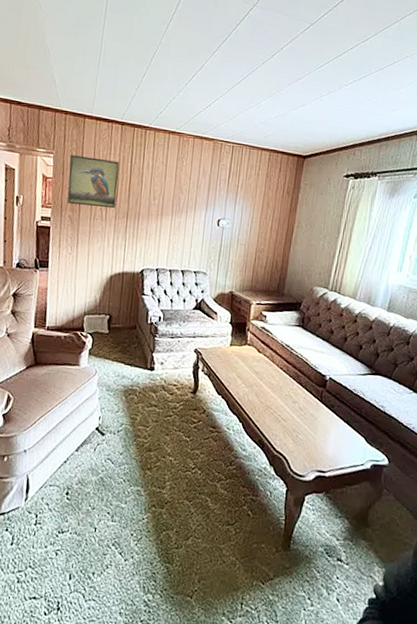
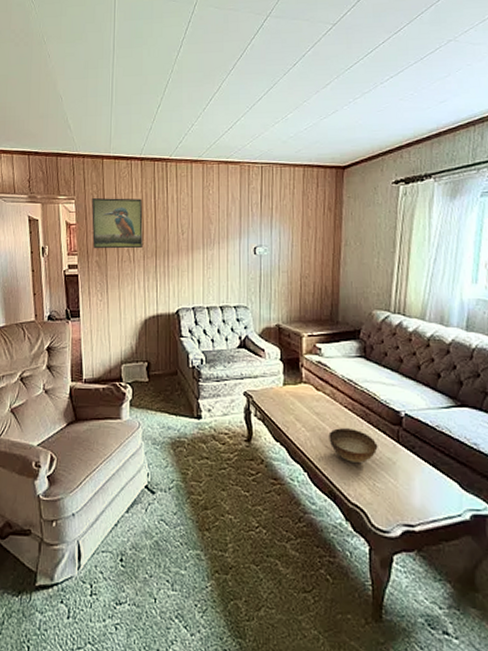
bowl: none [263,386,304,417] -> present [328,428,378,463]

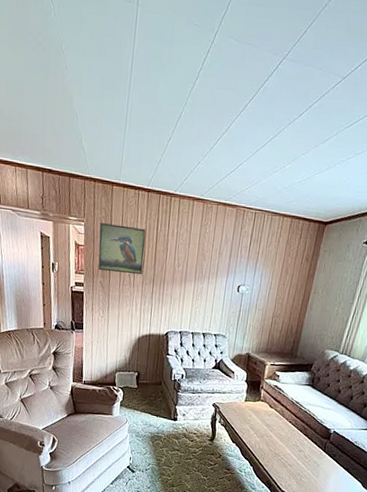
bowl: present [328,428,378,463] -> none [273,437,309,463]

